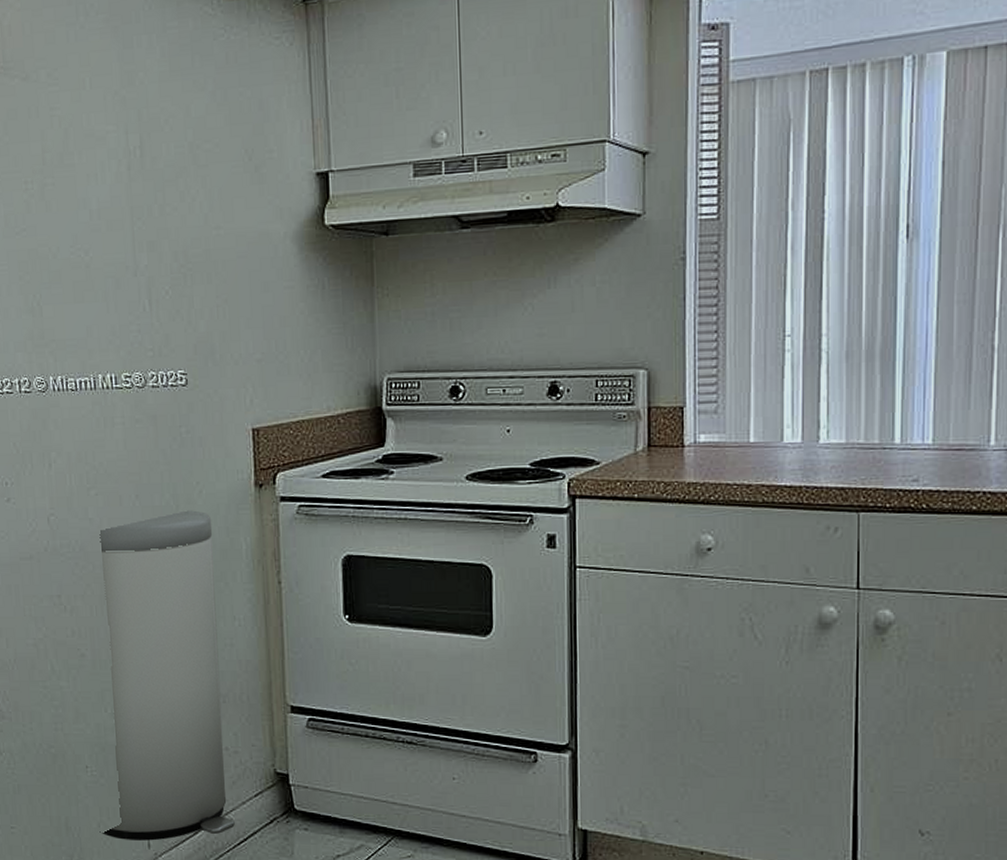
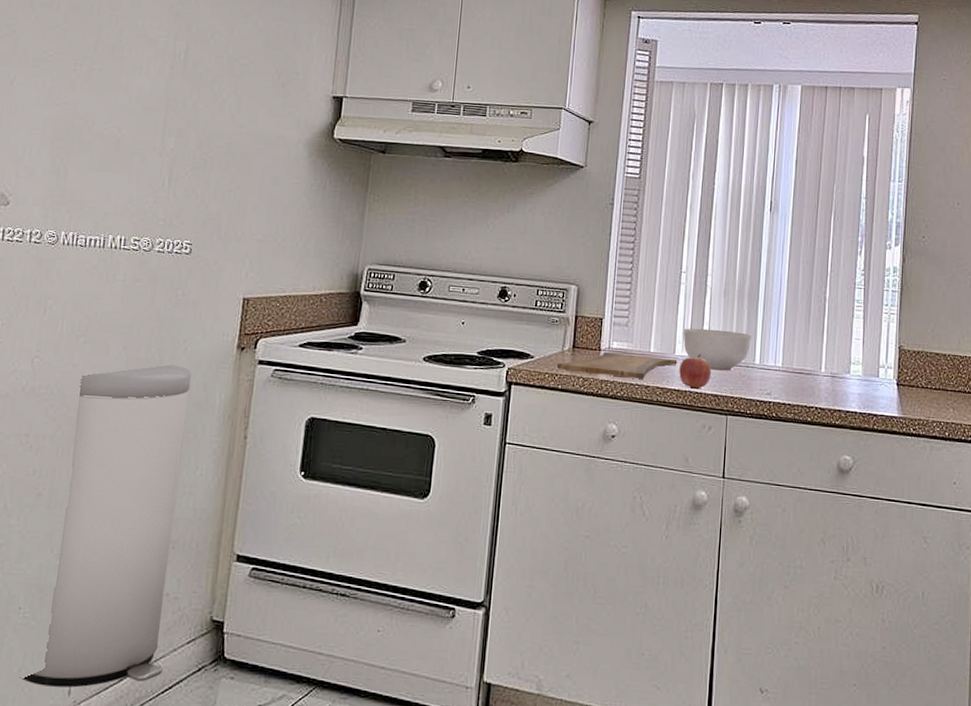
cutting board: none [630,447,787,477] -> present [557,351,678,379]
fruit: none [790,439,833,481] -> present [679,354,711,388]
bowl: none [792,405,887,457] -> present [683,328,751,371]

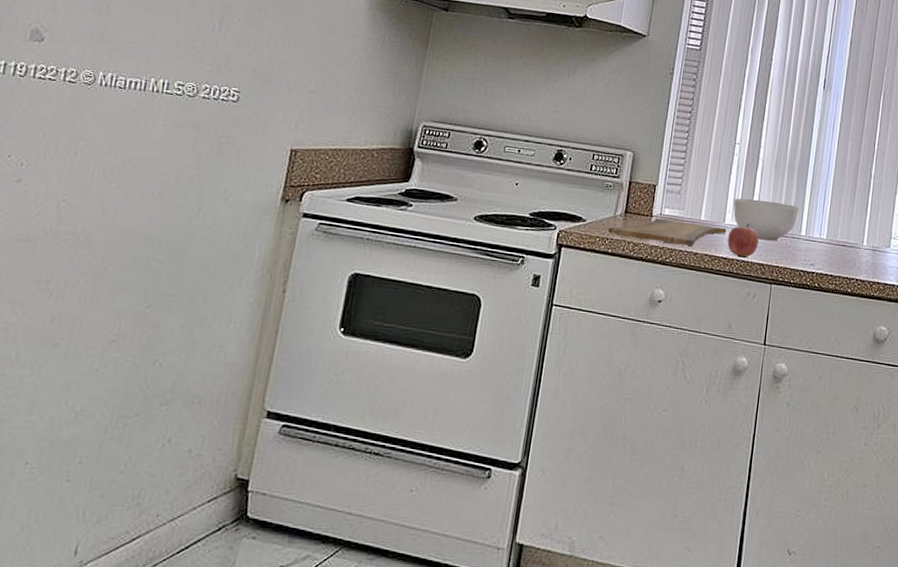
pedal bin: present [19,362,192,688] -> none [21,212,231,547]

